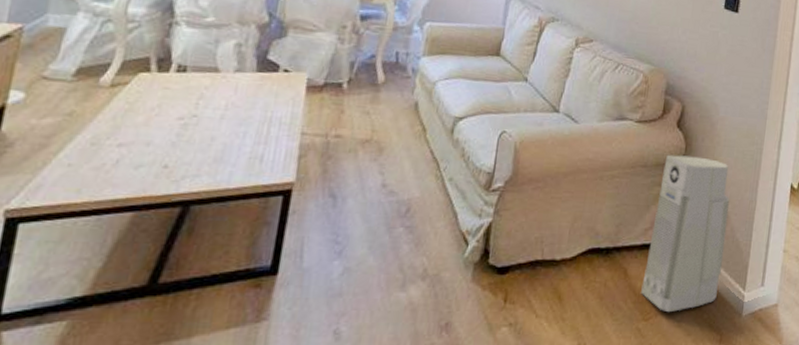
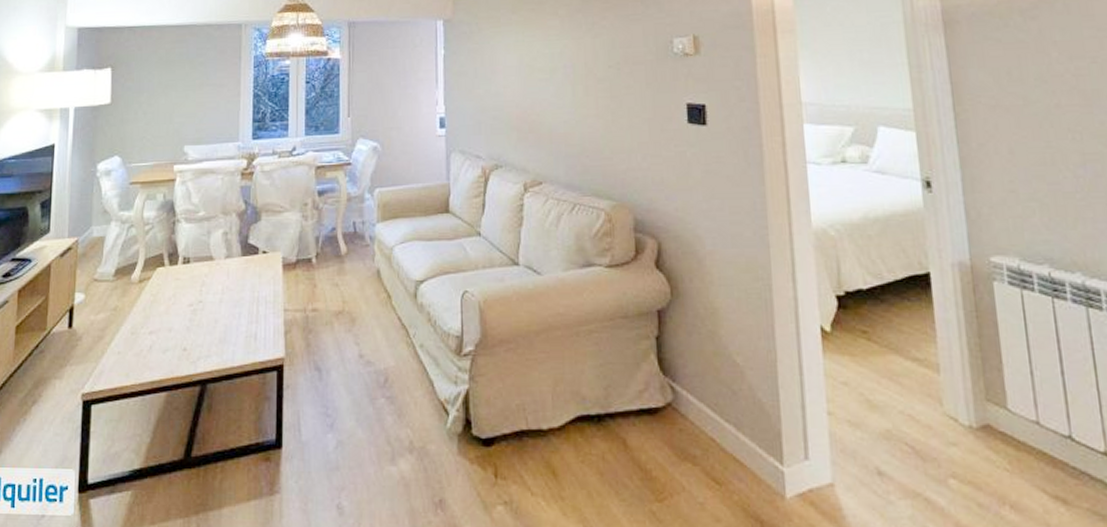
air purifier: present [641,154,730,313] -> none [647,301,747,493]

